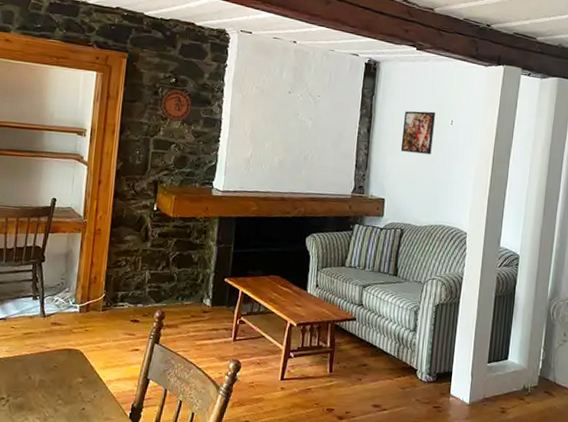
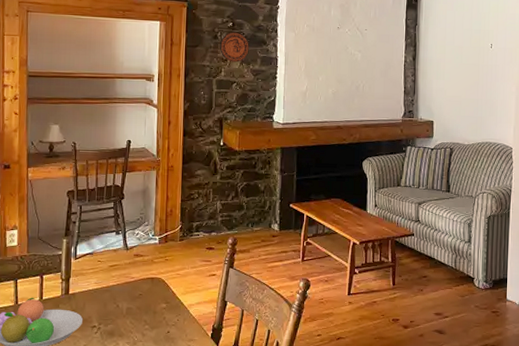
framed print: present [400,111,435,154] -> none [445,37,475,77]

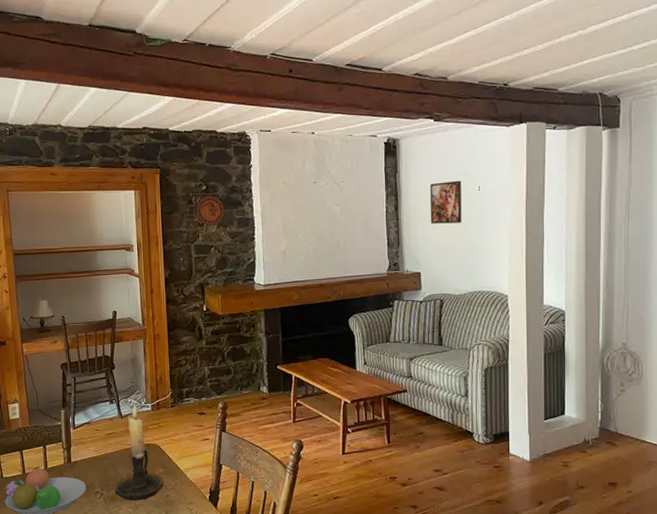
candle holder: none [113,236,166,337] -> present [114,404,164,501]
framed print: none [445,37,475,77] -> present [430,180,462,224]

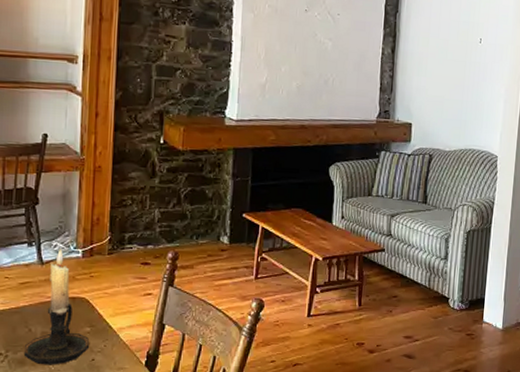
decorative plate: present [195,195,225,226] -> none [161,8,198,46]
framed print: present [430,180,462,224] -> none [427,29,463,75]

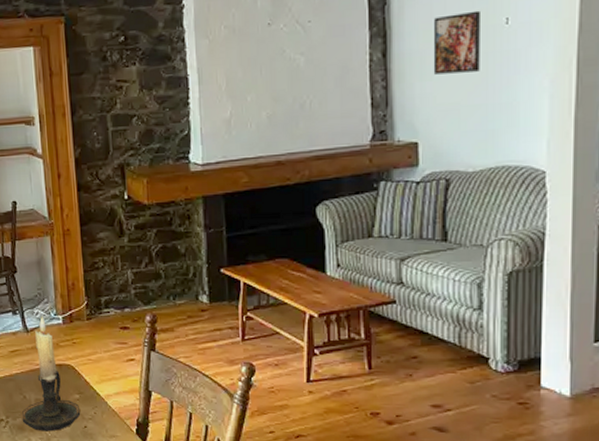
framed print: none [427,29,463,75] -> present [433,10,480,75]

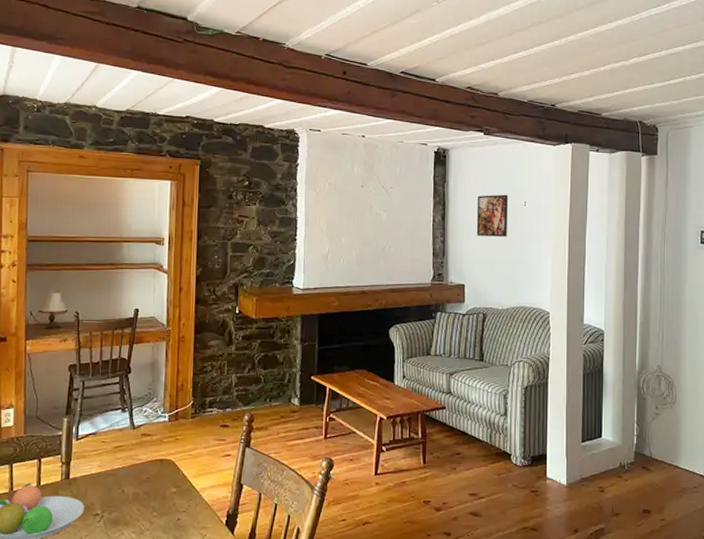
candle holder: present [21,316,81,432] -> none [117,414,176,525]

